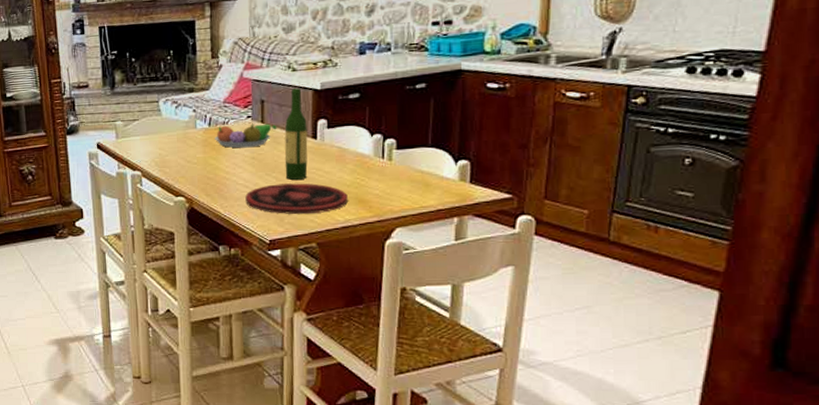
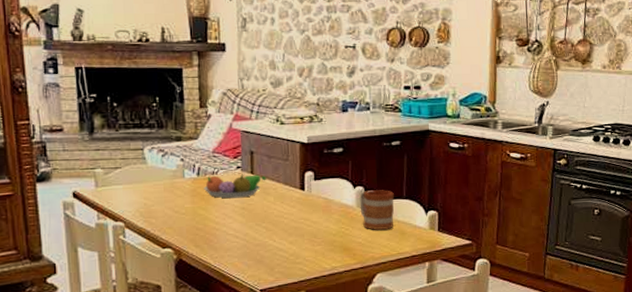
plate: present [245,183,348,215] -> none [235,232,334,264]
wine bottle: present [284,88,308,180] -> none [274,141,296,230]
mug: none [377,137,418,182] -> present [360,190,394,231]

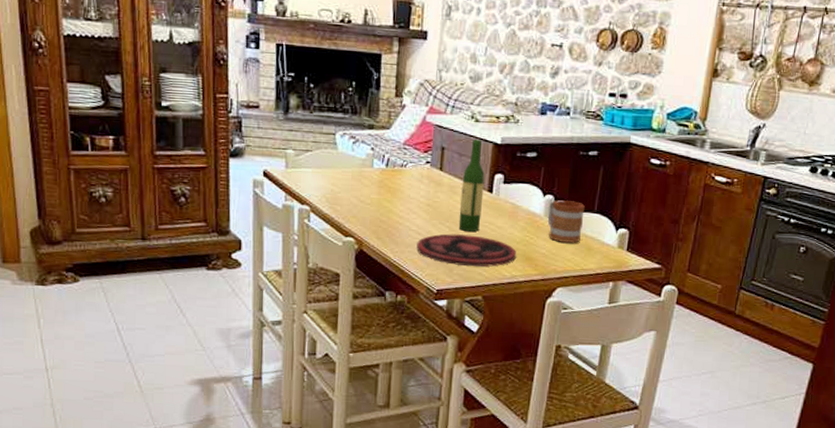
fruit bowl: present [204,174,266,199] -> none [391,169,455,194]
plate: none [235,232,334,264] -> present [416,233,516,267]
wine bottle: none [274,141,296,230] -> present [458,139,485,232]

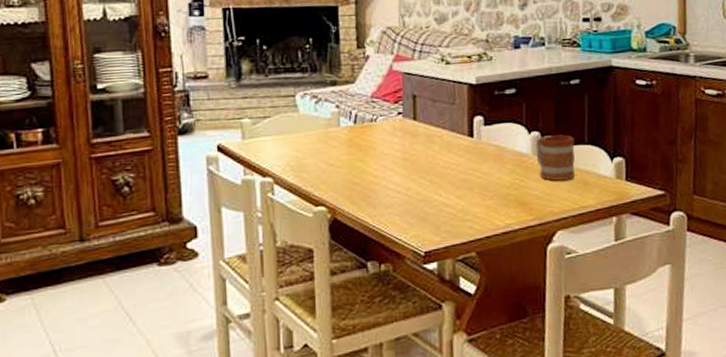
plate: present [416,233,516,267] -> none [397,185,508,222]
wine bottle: present [458,139,485,232] -> none [439,82,464,183]

